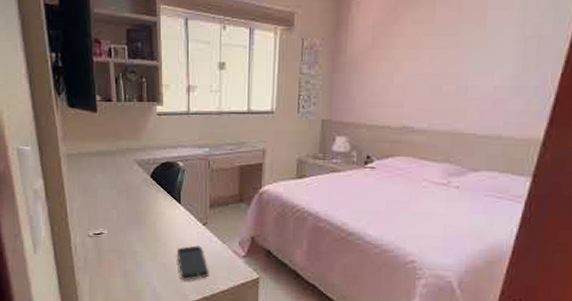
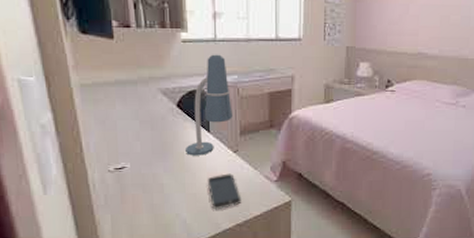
desk lamp: none [156,127,203,226] -> present [184,54,233,156]

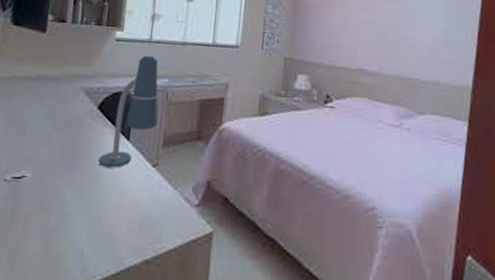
smartphone: present [207,173,242,210] -> none [116,192,155,240]

